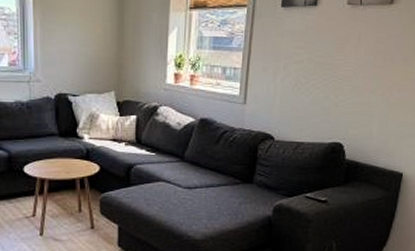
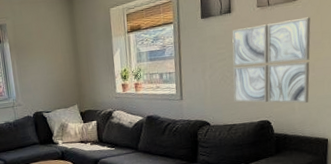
wall art: none [306,26,405,128] -> present [232,17,311,103]

